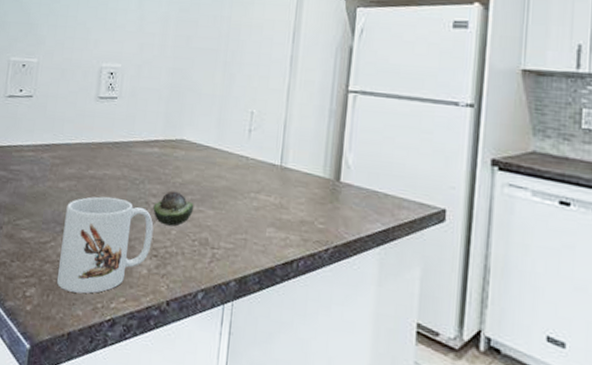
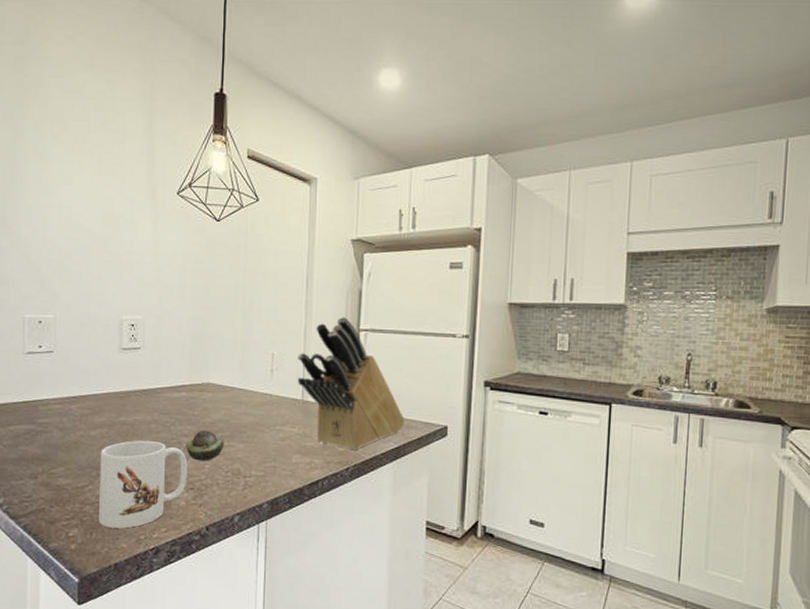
knife block: none [276,75,396,229] -> present [297,316,405,451]

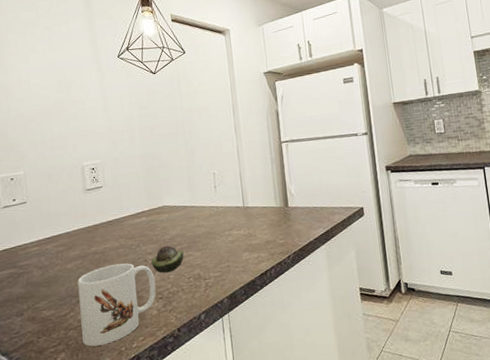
knife block: present [297,316,405,451] -> none [235,133,329,241]

